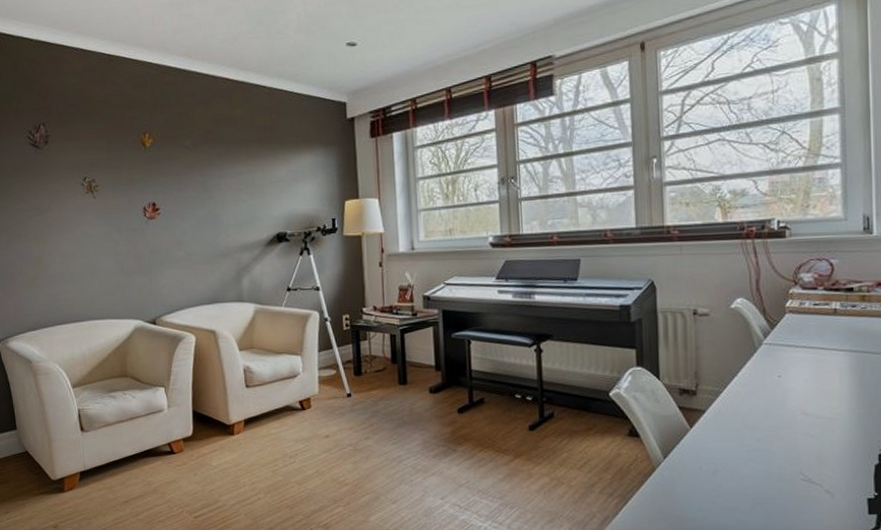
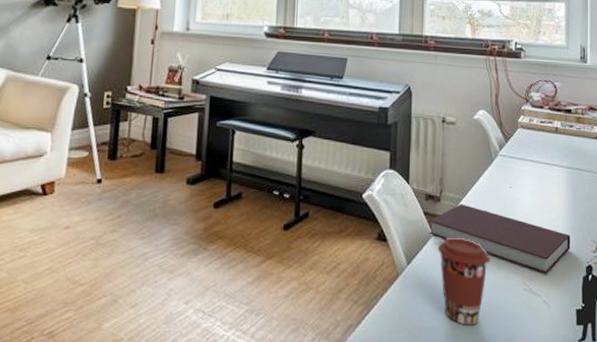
notebook: none [685,396,858,463] -> present [429,204,571,274]
coffee cup: none [696,429,760,516] -> present [437,237,491,325]

